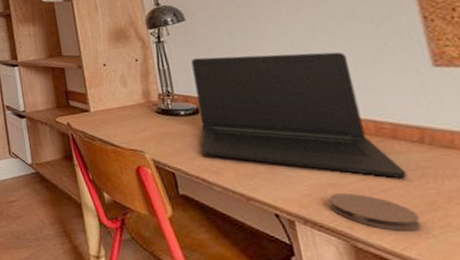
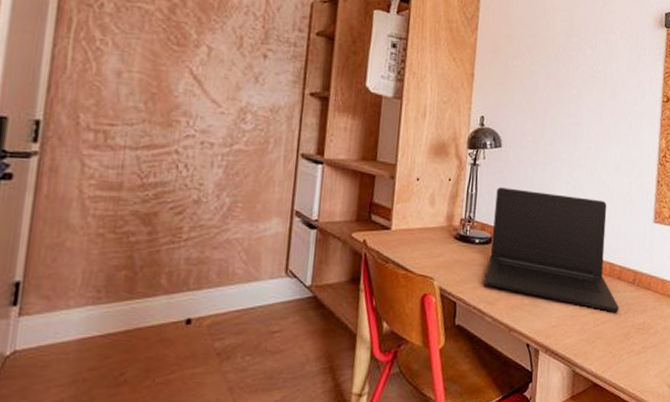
coaster: present [327,192,421,231] -> none [566,324,618,357]

